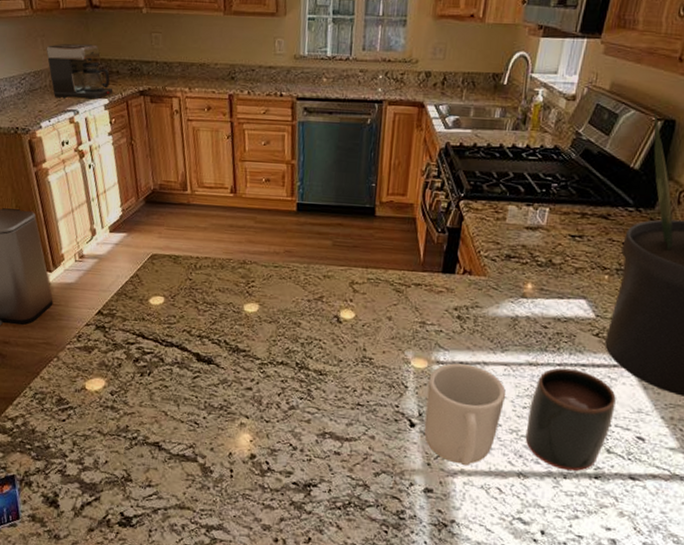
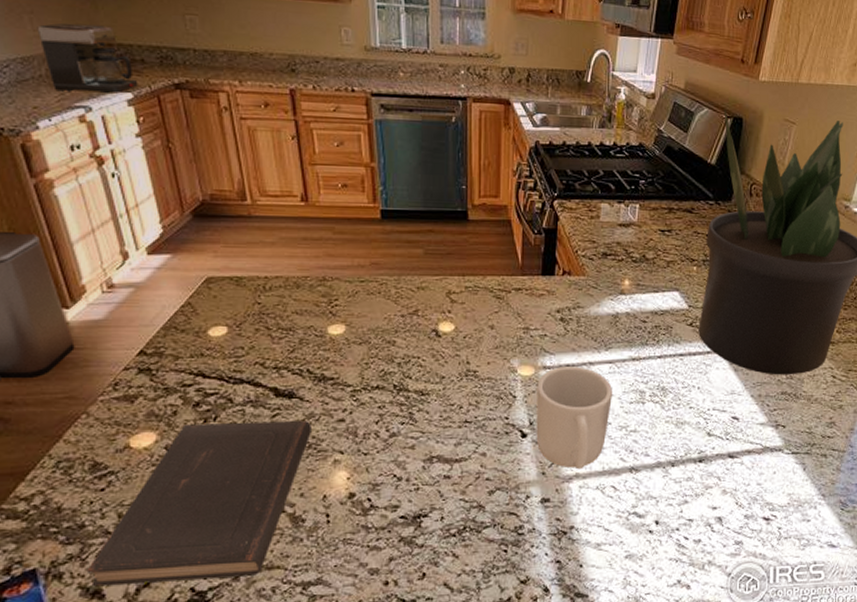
hardcover book: none [48,376,224,512] -> present [86,421,311,587]
mug: present [525,368,616,471] -> none [634,360,712,459]

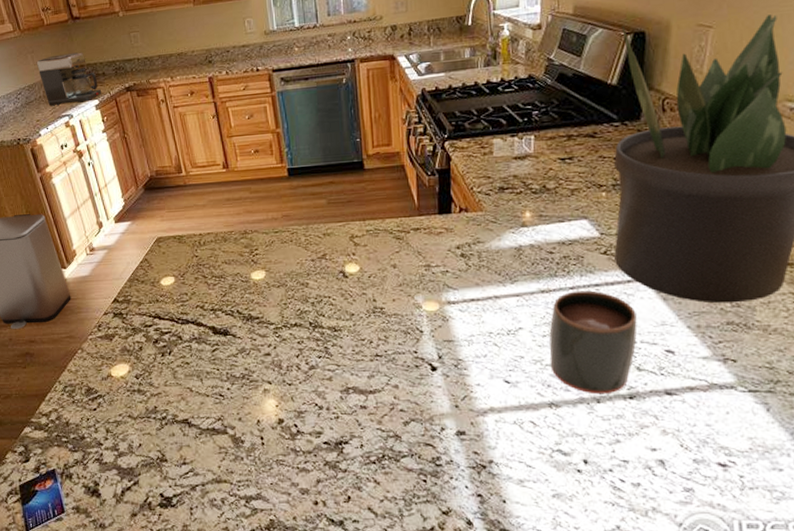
hardcover book: present [86,421,311,587] -> none [87,355,244,488]
mug: present [536,367,612,470] -> none [442,301,523,403]
mug: none [634,360,712,459] -> present [549,290,637,395]

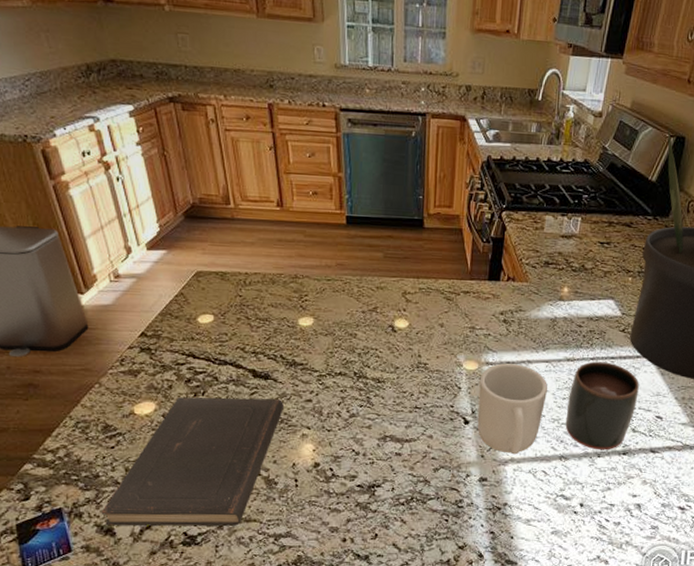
coffee maker: present [36,52,102,106] -> none [52,40,138,106]
hardcover book: none [87,355,244,488] -> present [101,397,284,526]
mug: none [442,301,523,403] -> present [477,363,547,455]

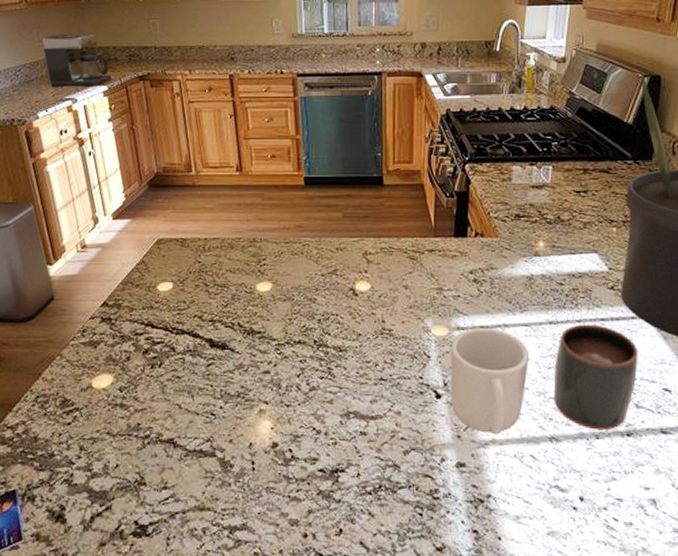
coffee maker: none [52,40,138,106] -> present [41,33,112,87]
hardcover book: present [101,397,284,526] -> none [53,369,241,515]

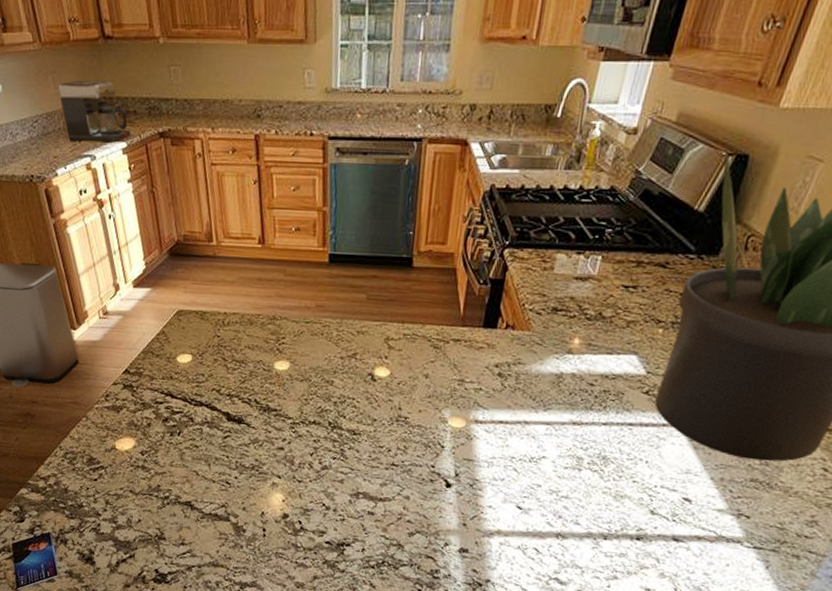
mug: present [450,328,529,435] -> none [460,422,547,527]
mug: present [553,324,638,431] -> none [565,427,664,533]

